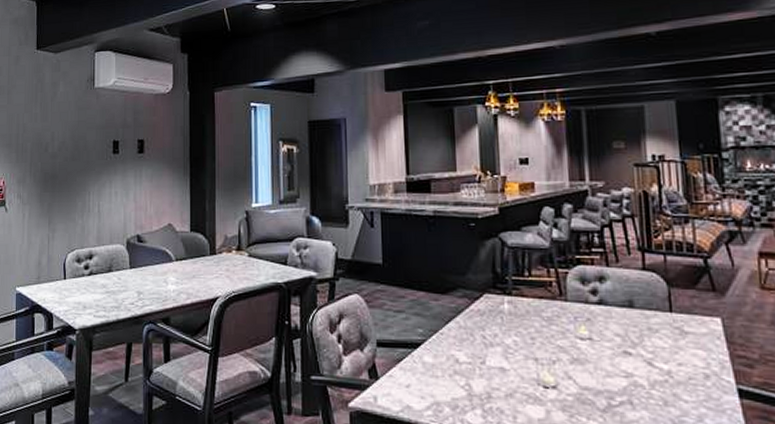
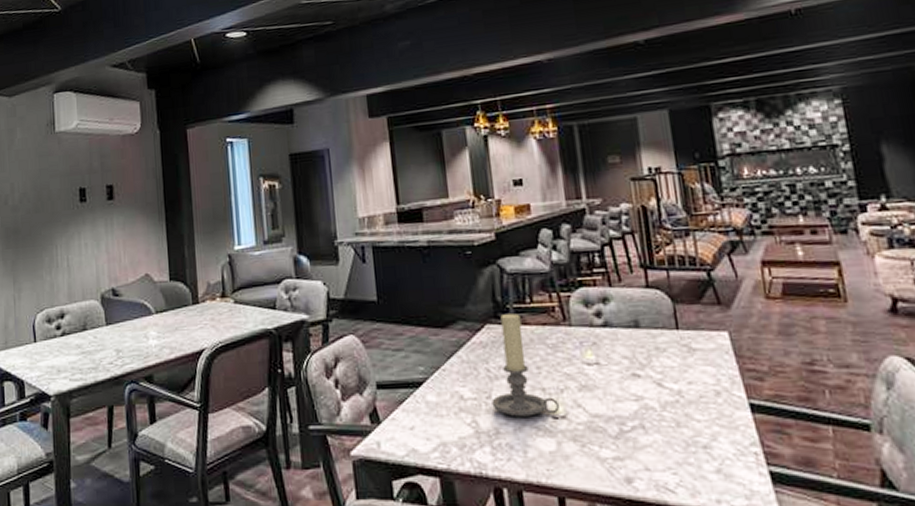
candle holder: none [485,285,552,384] -> present [491,313,561,417]

